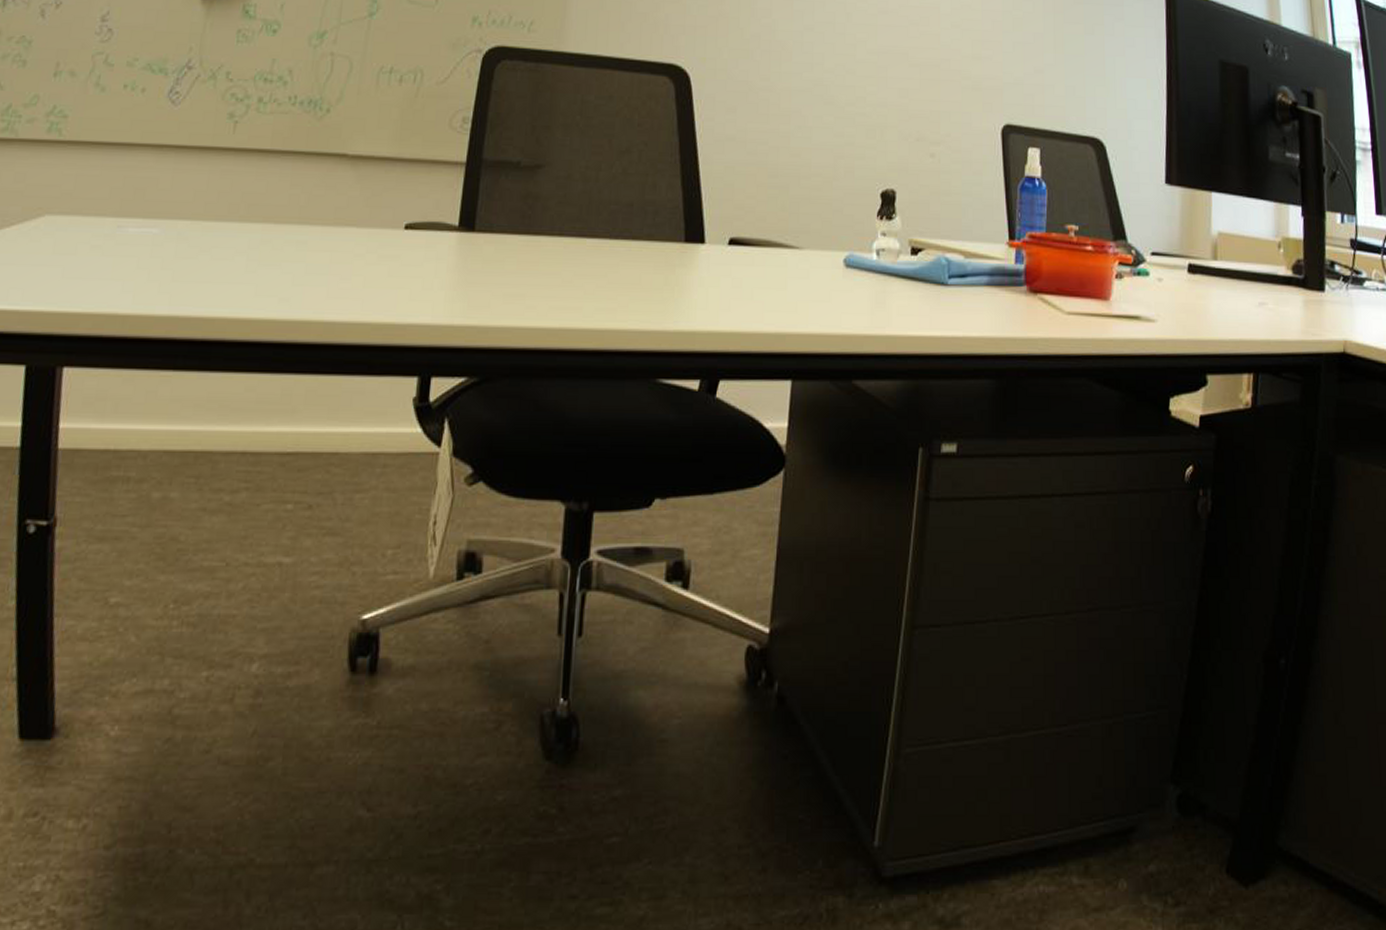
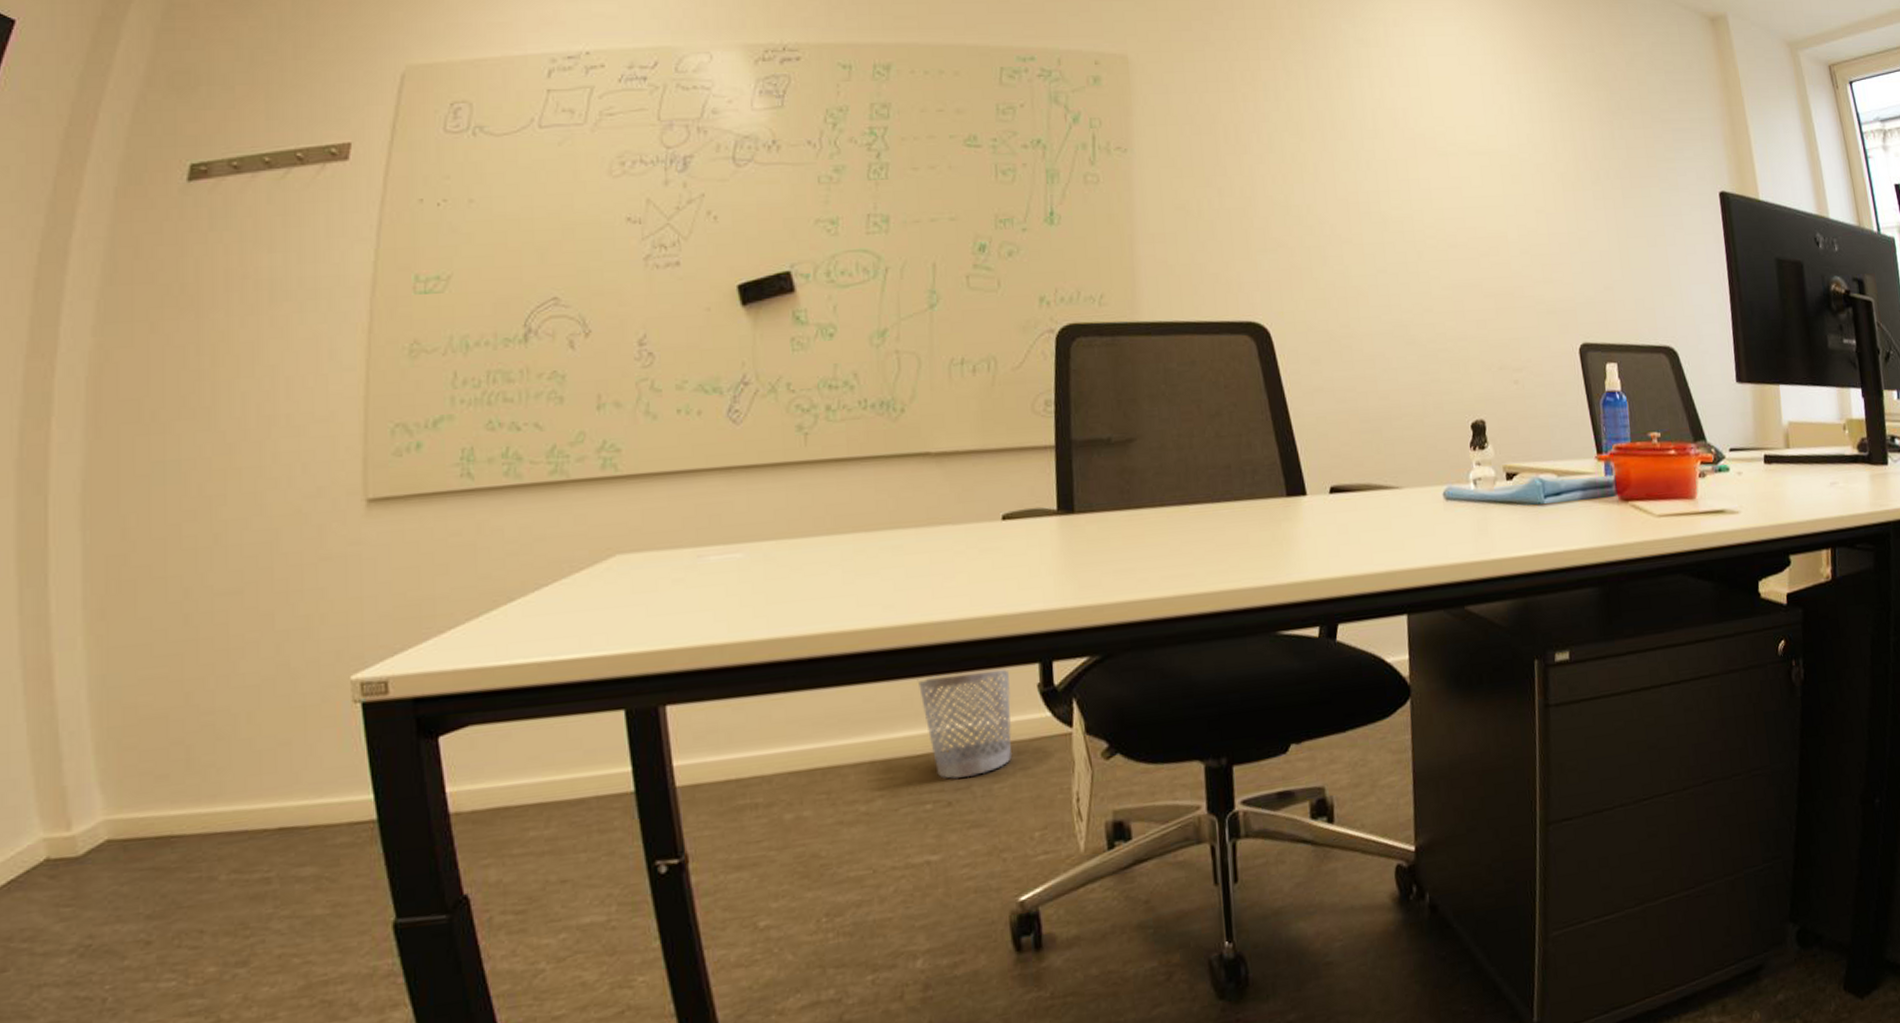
wastebasket: none [299,375,387,483] -> present [917,669,1013,780]

